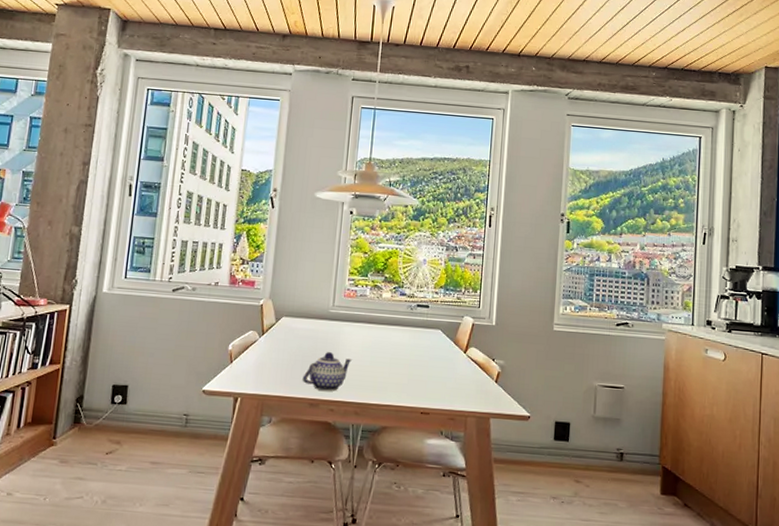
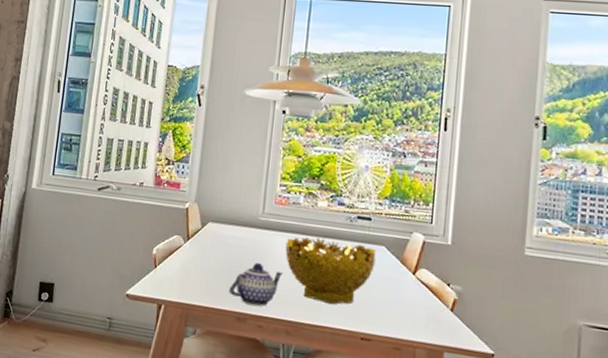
decorative bowl: none [353,326,433,385] -> present [285,237,376,305]

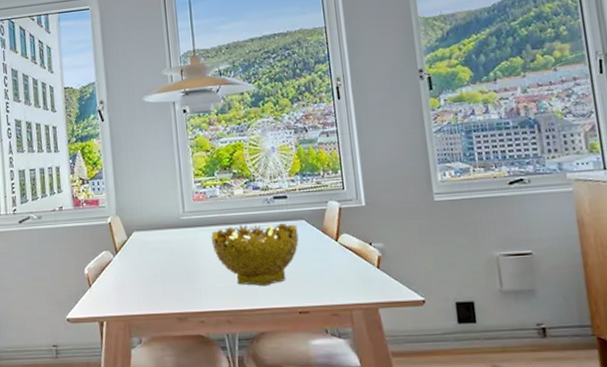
teapot: present [229,263,283,306] -> none [165,261,214,304]

